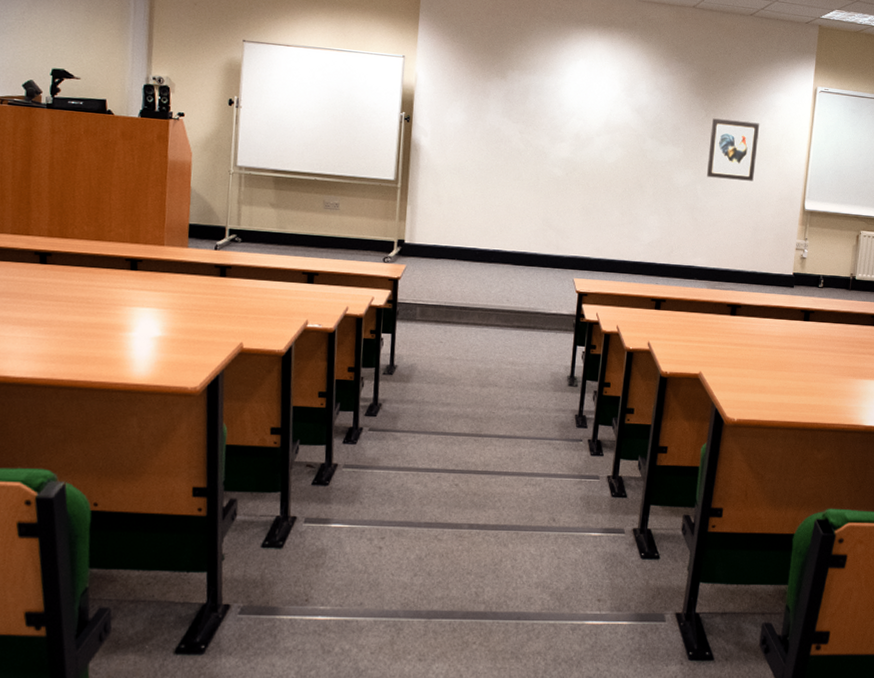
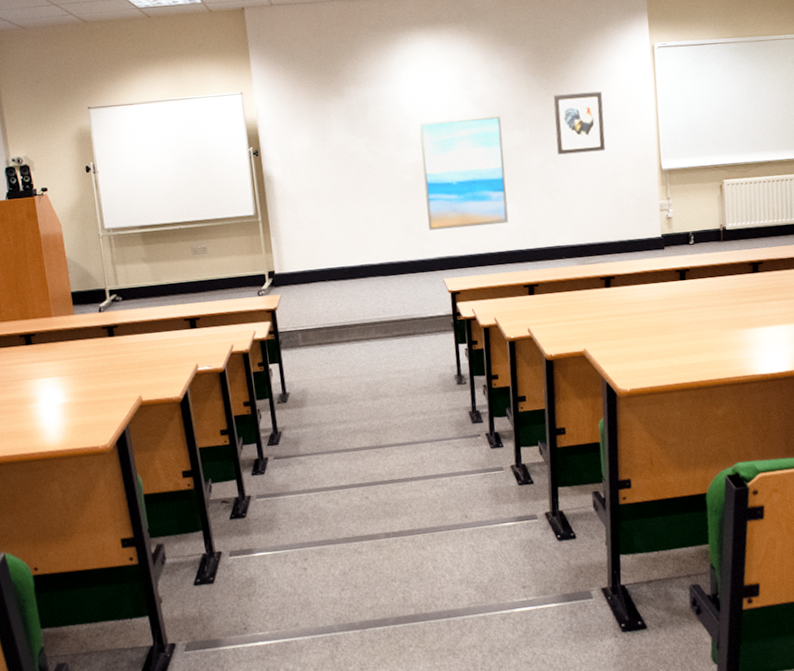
wall art: none [567,119,658,234] -> present [419,115,509,230]

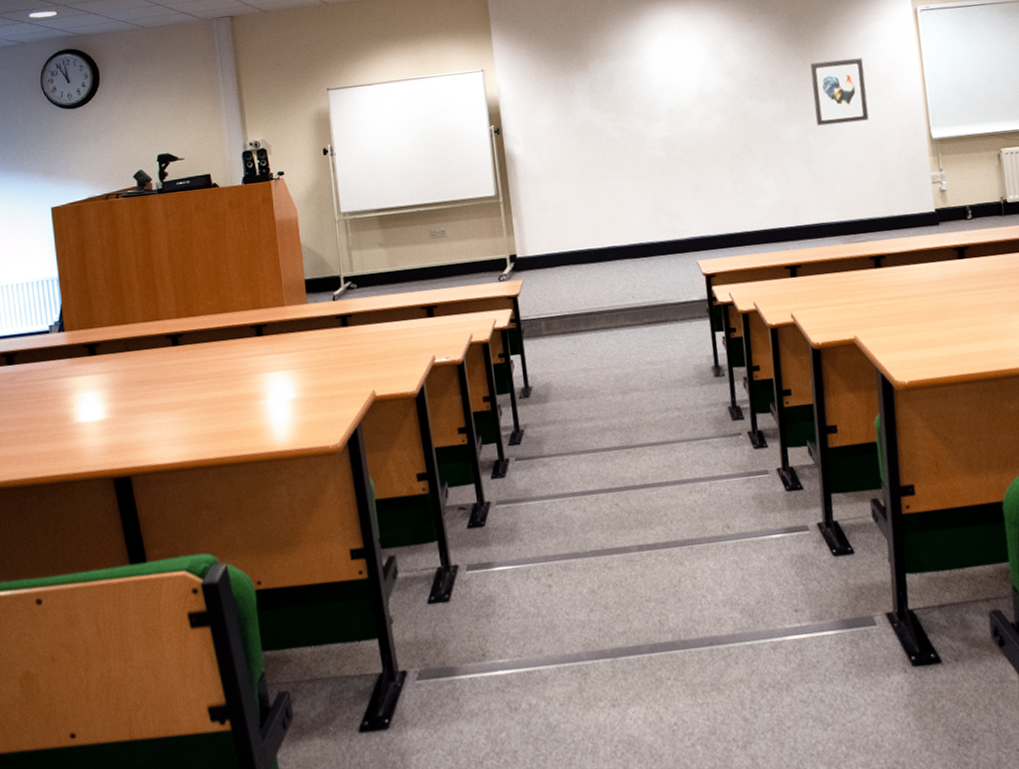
wall art: present [419,115,509,230] -> none [667,85,767,209]

